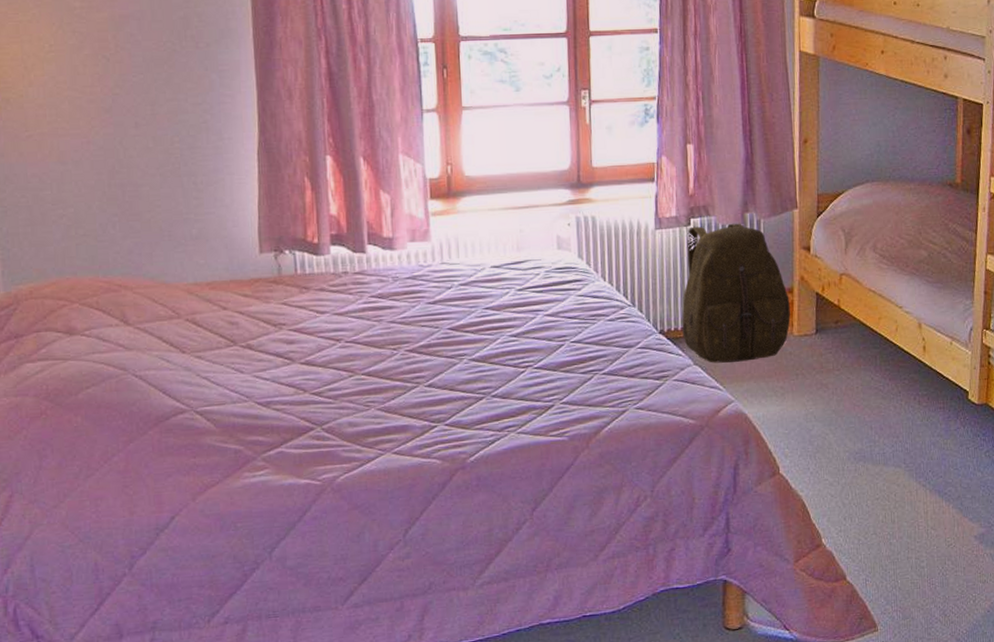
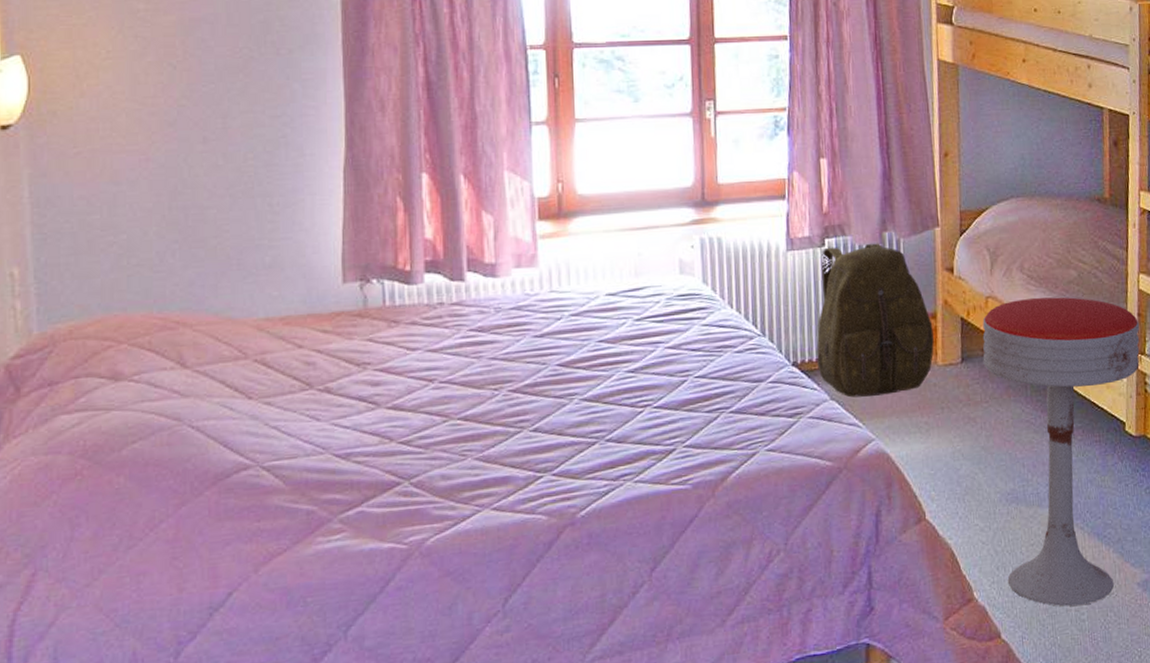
bar stool: none [836,275,986,554] -> present [982,297,1140,607]

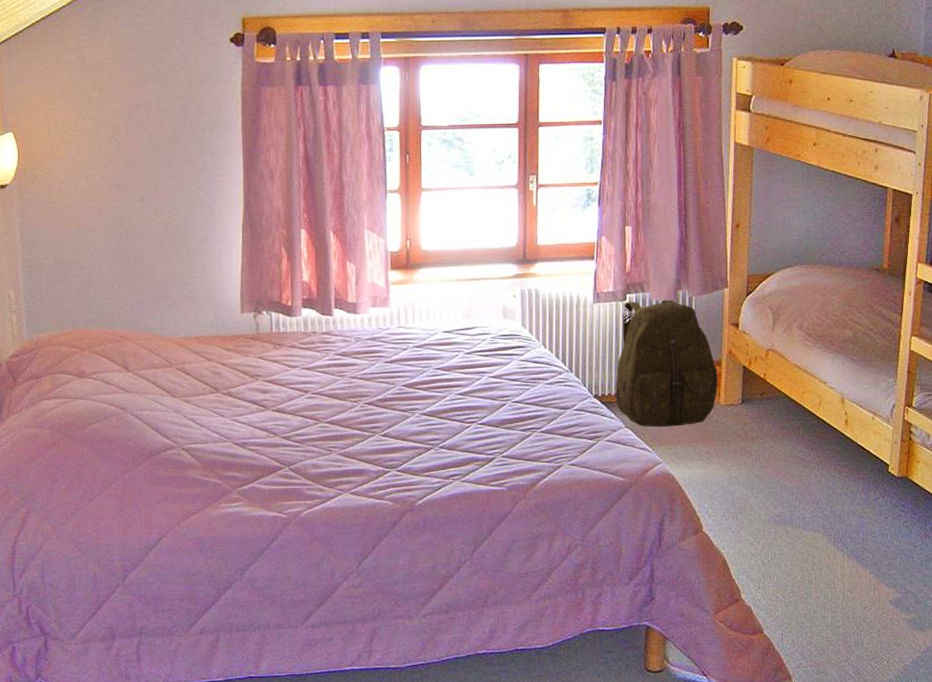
bar stool: present [982,297,1140,607] -> none [761,353,909,614]

